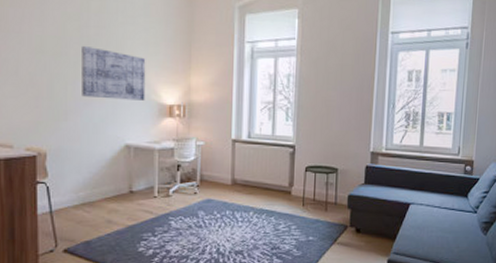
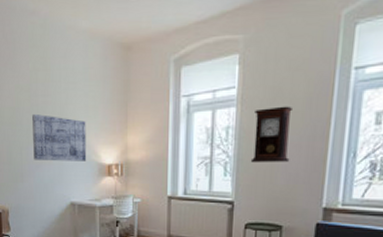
pendulum clock: none [309,59,345,110] -> present [250,106,294,163]

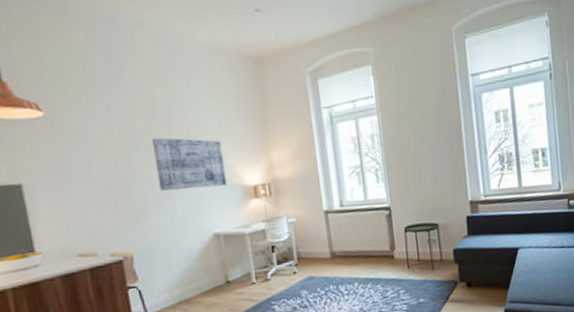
pendulum clock: present [250,106,294,163] -> none [395,111,434,168]

